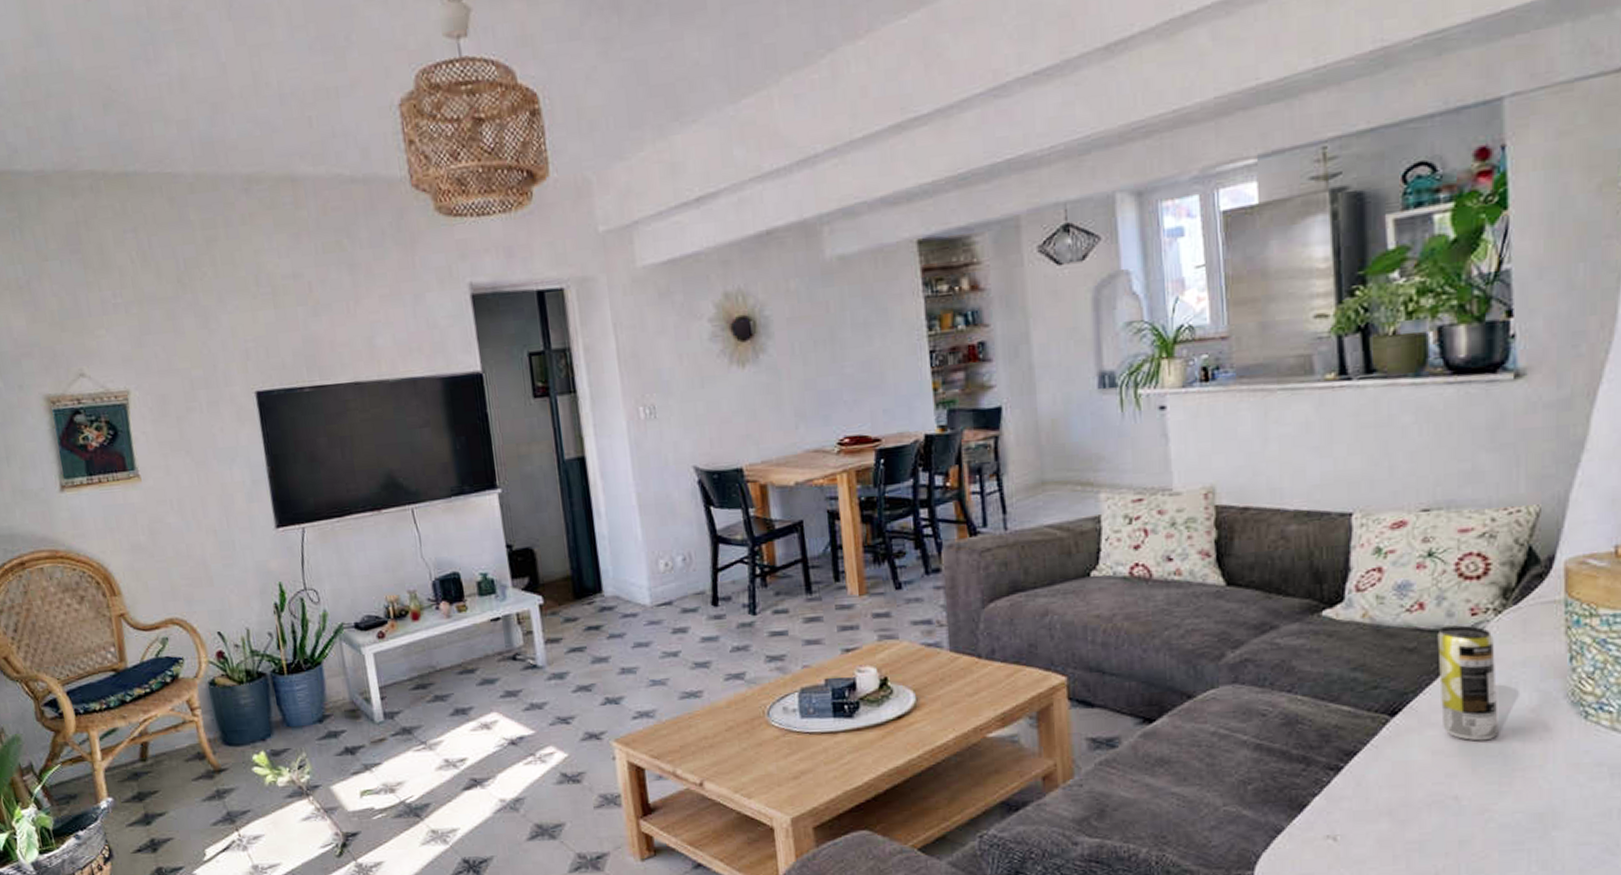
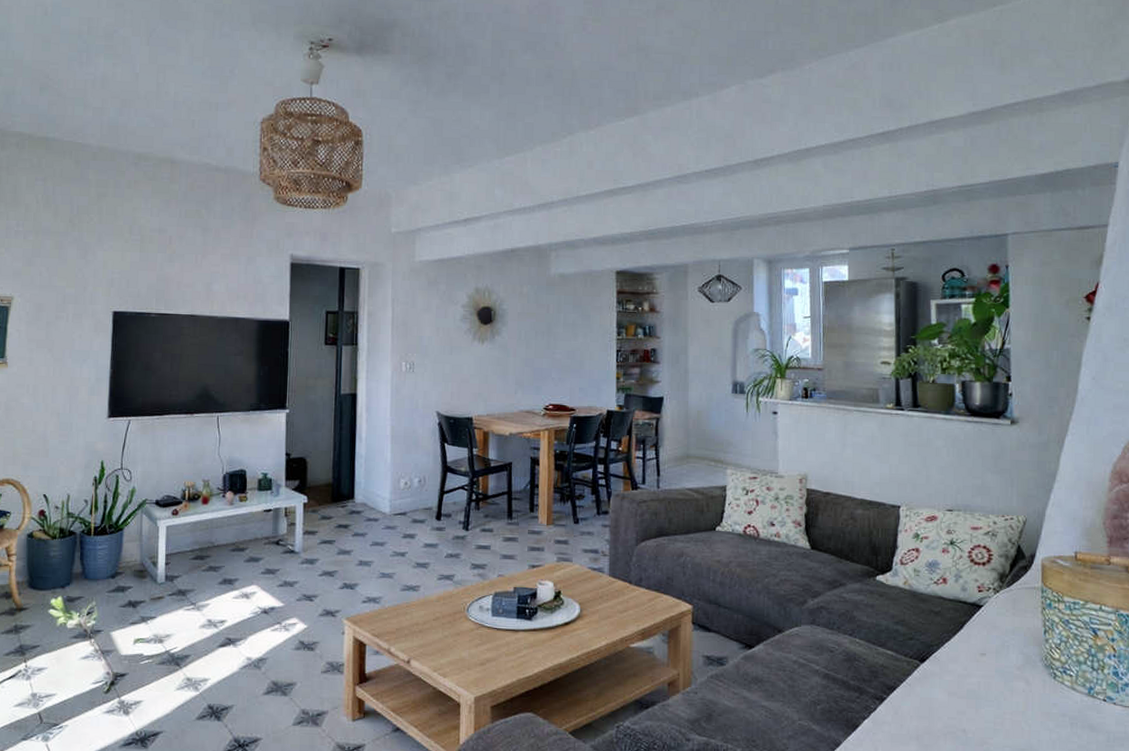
beverage can: present [1437,625,1498,741] -> none [955,598,995,688]

